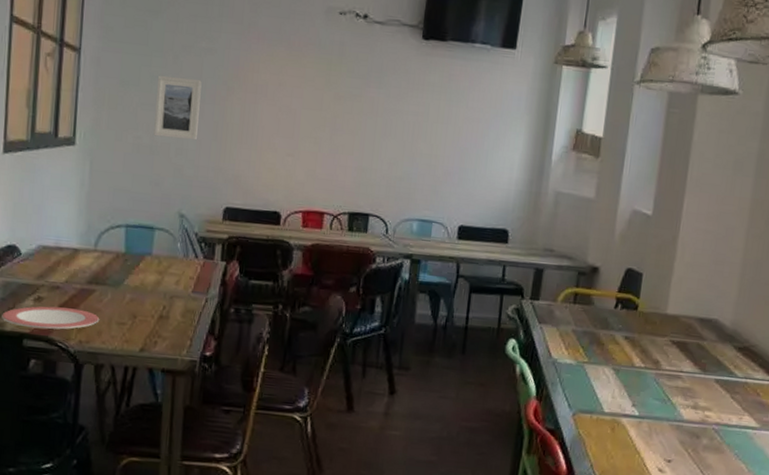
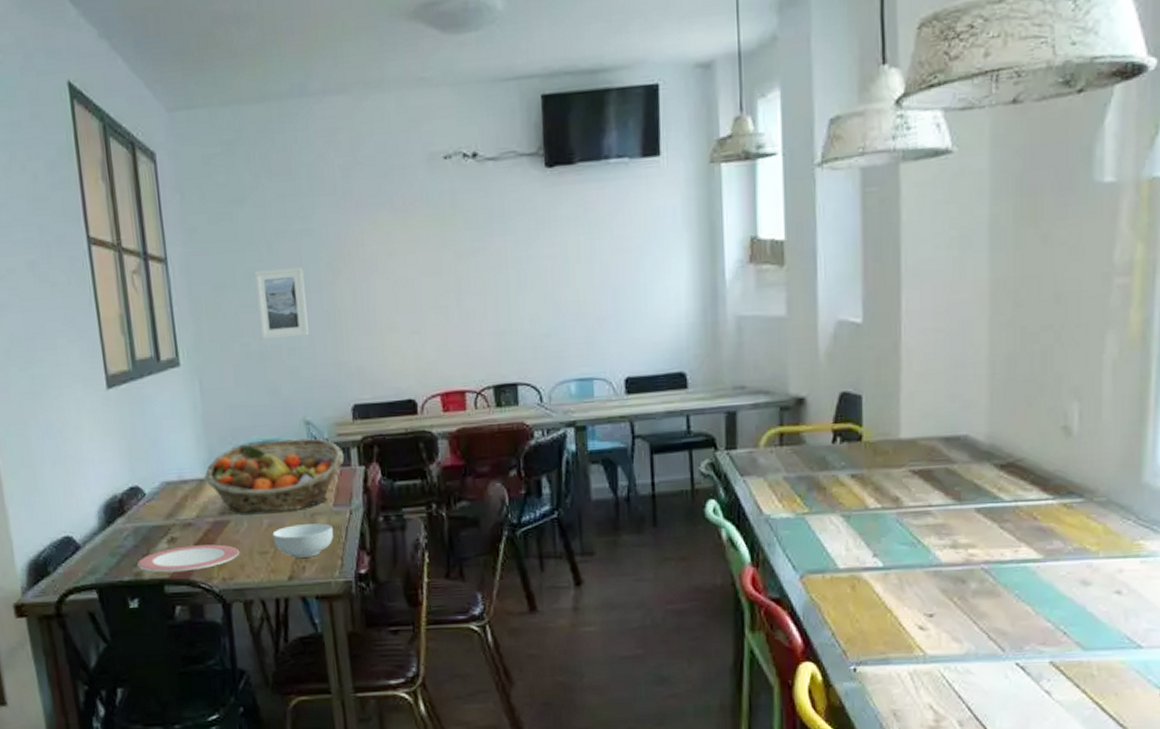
fruit basket: none [79,224,210,291] -> present [204,438,345,514]
cereal bowl: none [132,303,188,334] -> present [272,523,333,558]

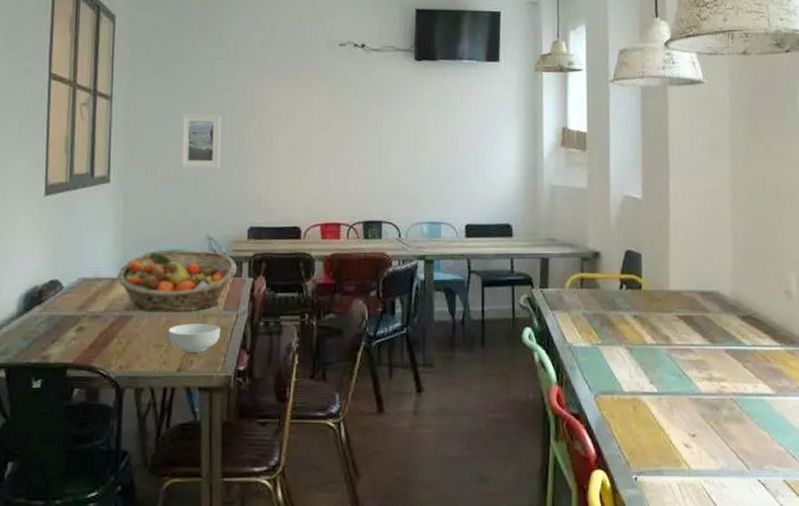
plate: present [137,544,240,573] -> none [46,335,138,358]

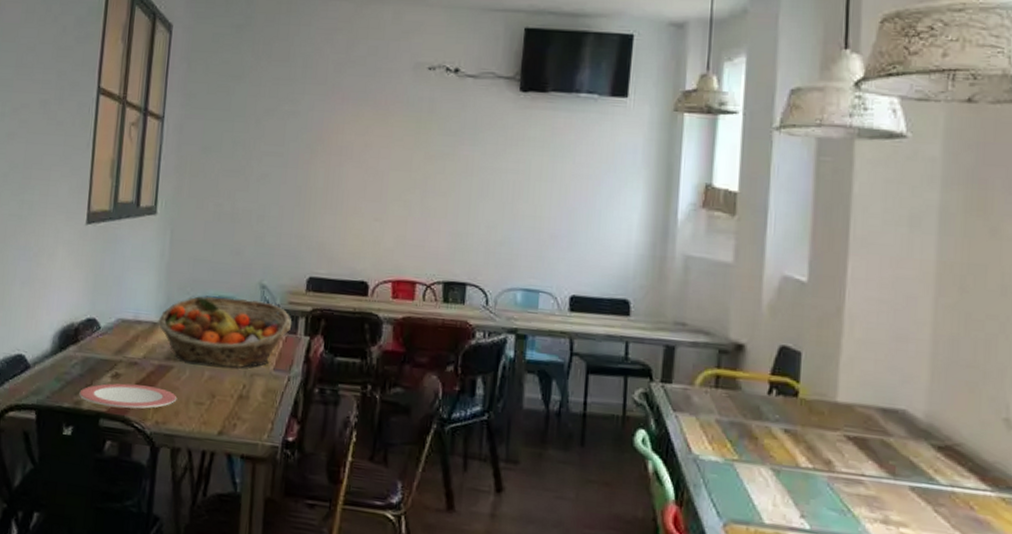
plate: none [46,335,138,358] -> present [79,383,177,409]
cereal bowl: present [168,324,220,353] -> none [210,381,269,416]
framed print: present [180,113,221,168] -> none [235,140,285,207]

